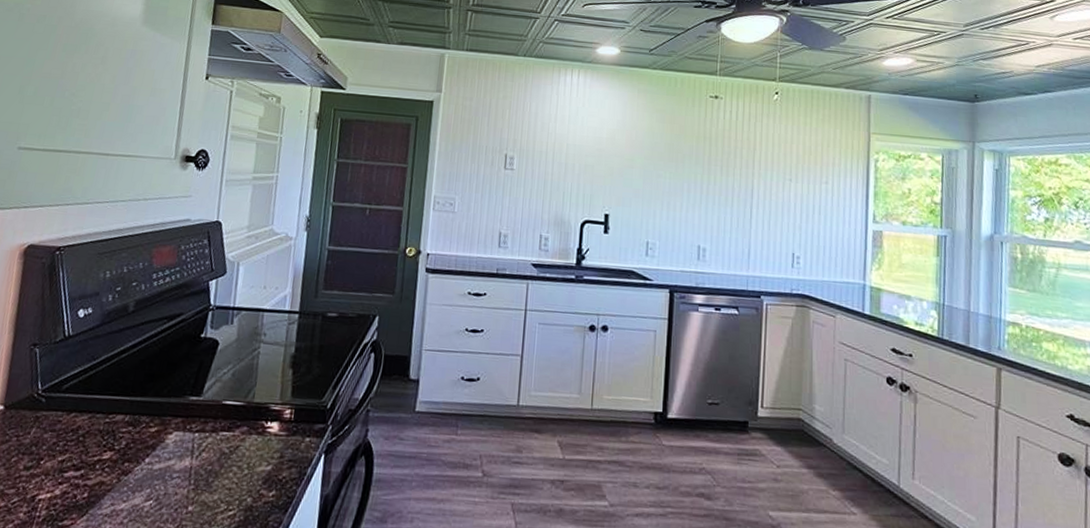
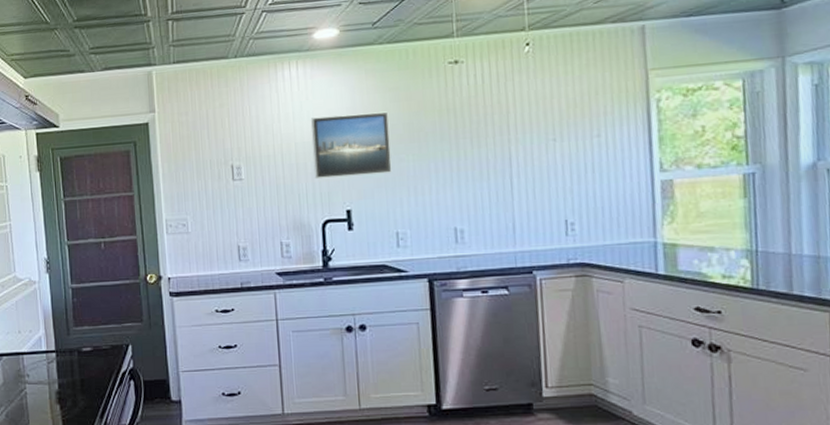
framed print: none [580,124,654,186] -> present [310,111,392,178]

